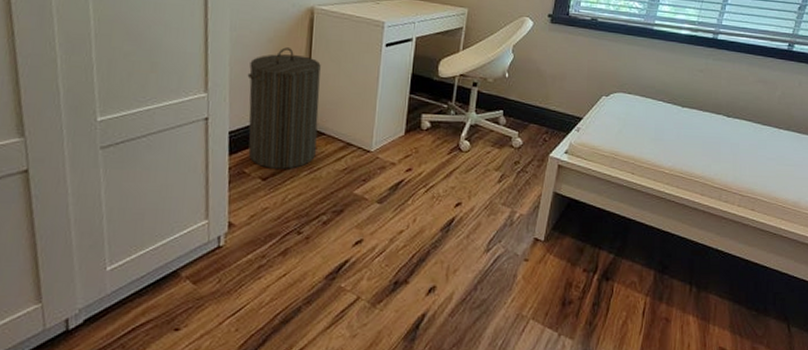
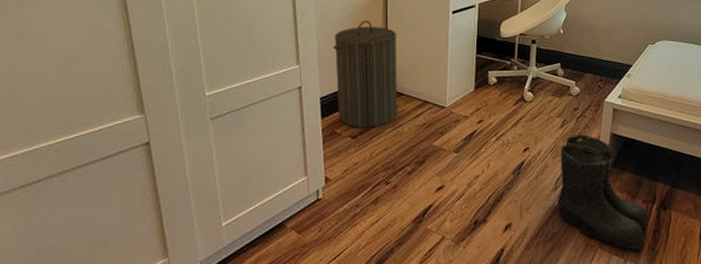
boots: none [488,190,589,328] -> present [557,134,650,254]

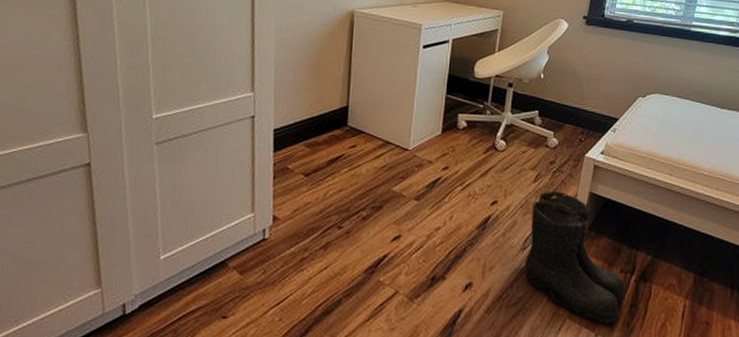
laundry hamper: present [333,20,397,128] -> none [291,49,361,166]

